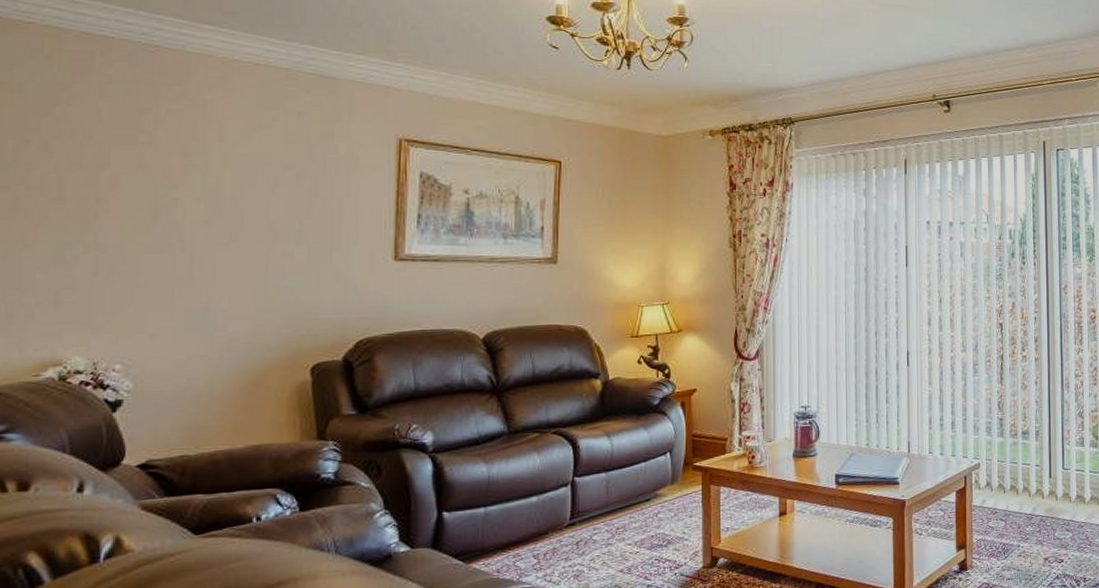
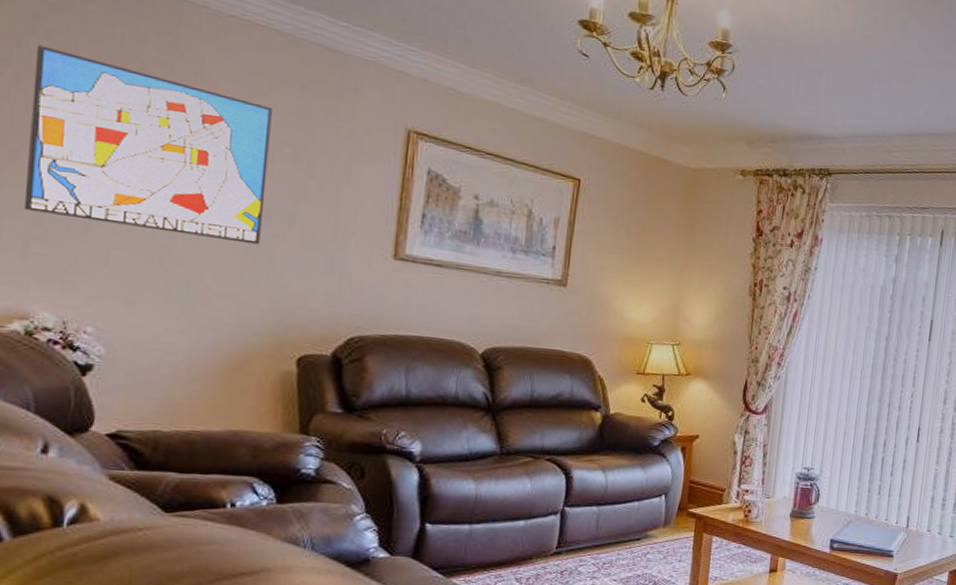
wall art: none [54,112,275,266] -> present [23,45,272,245]

